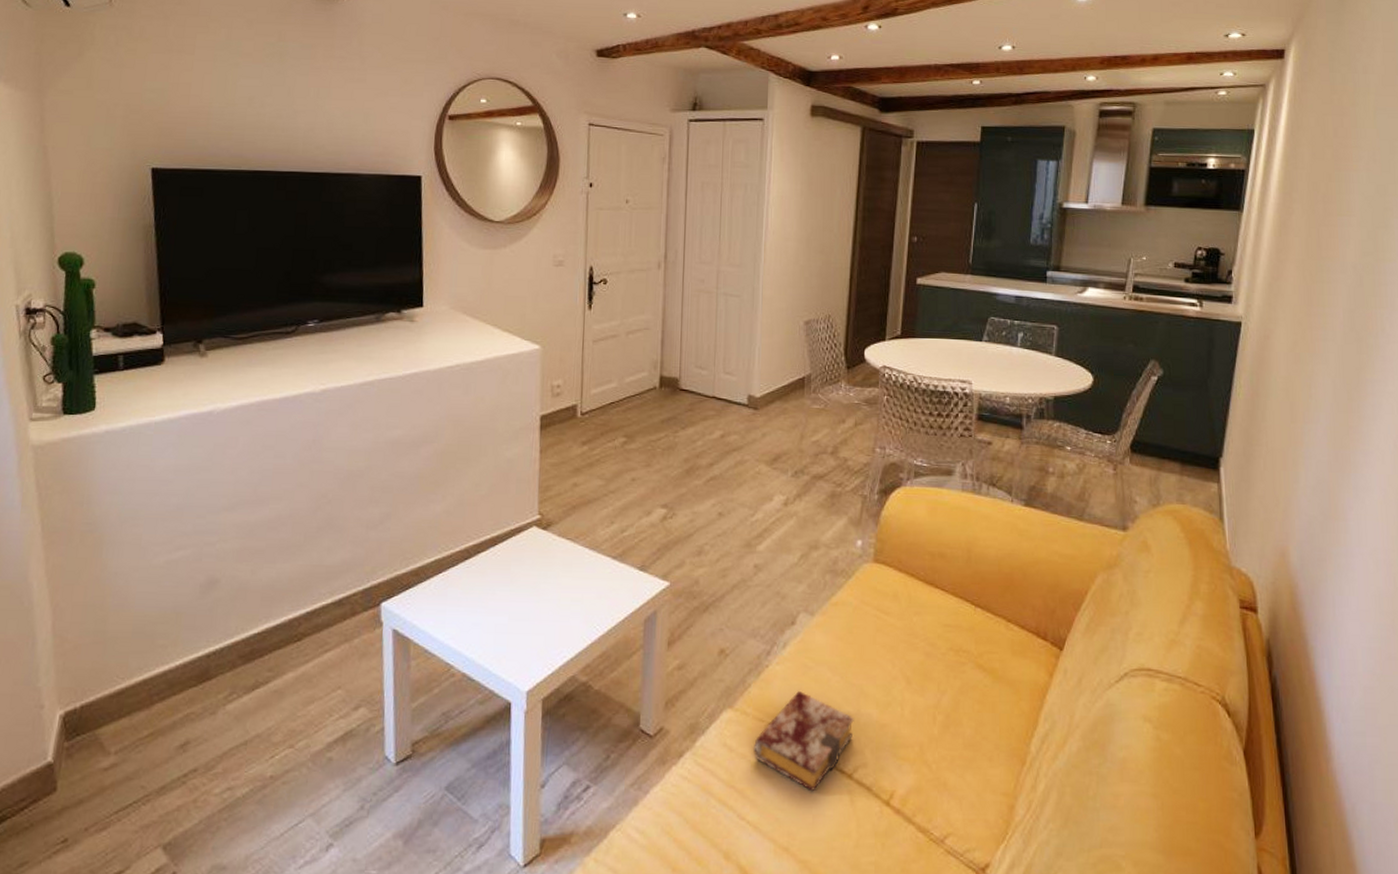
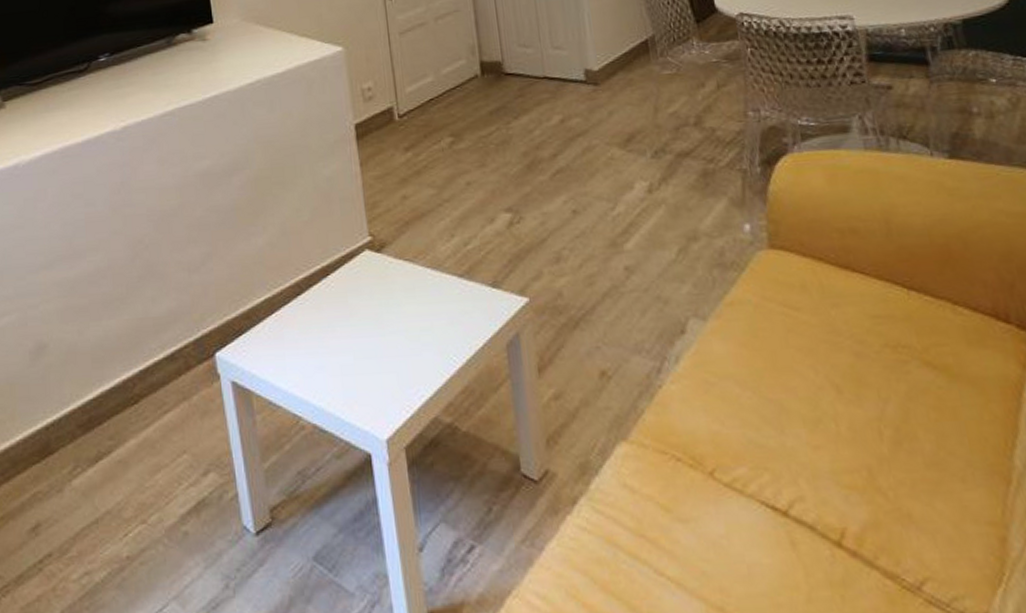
book: present [754,690,854,792] -> none [660,412,780,536]

